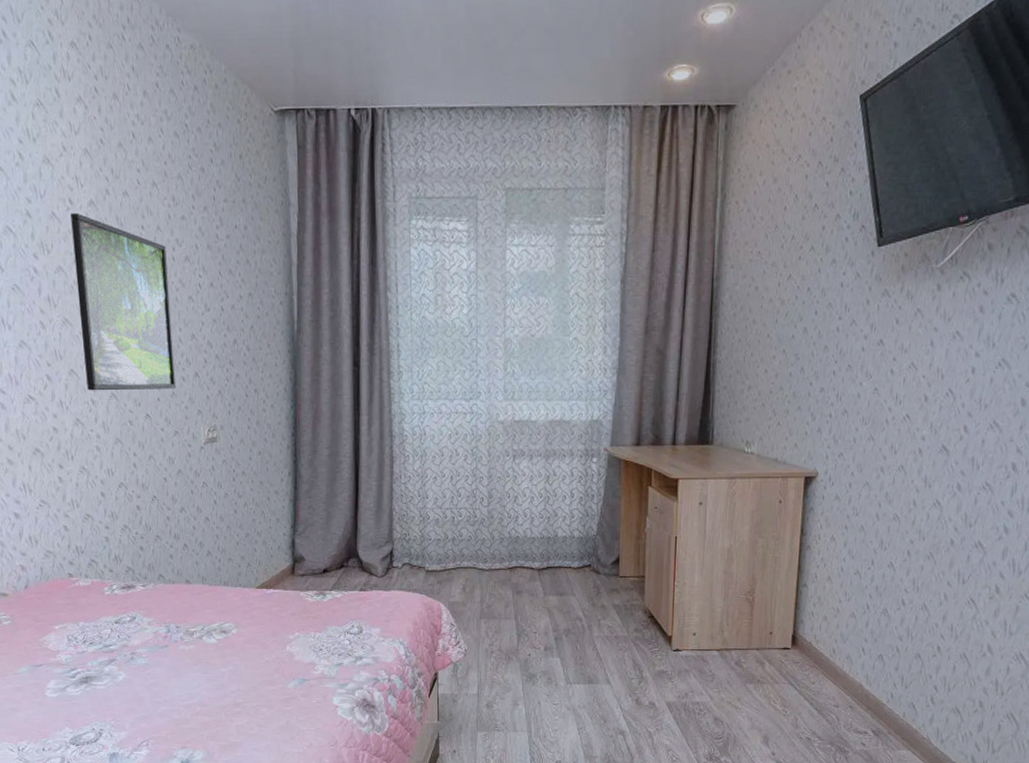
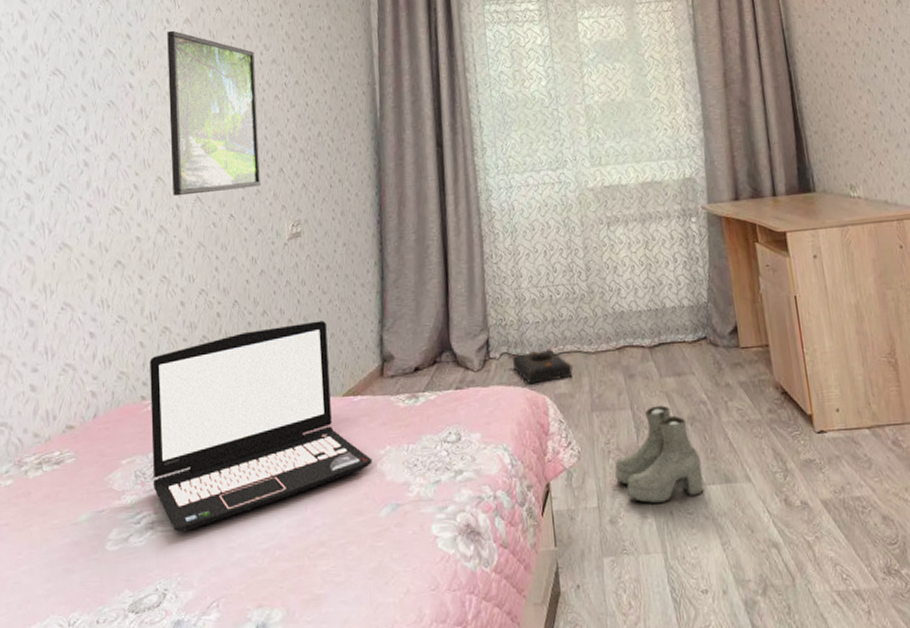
laptop: none [74,521,283,686] -> present [150,320,373,531]
speaker: none [413,563,467,592] -> present [511,348,573,385]
boots: none [495,618,570,694] -> present [614,405,704,503]

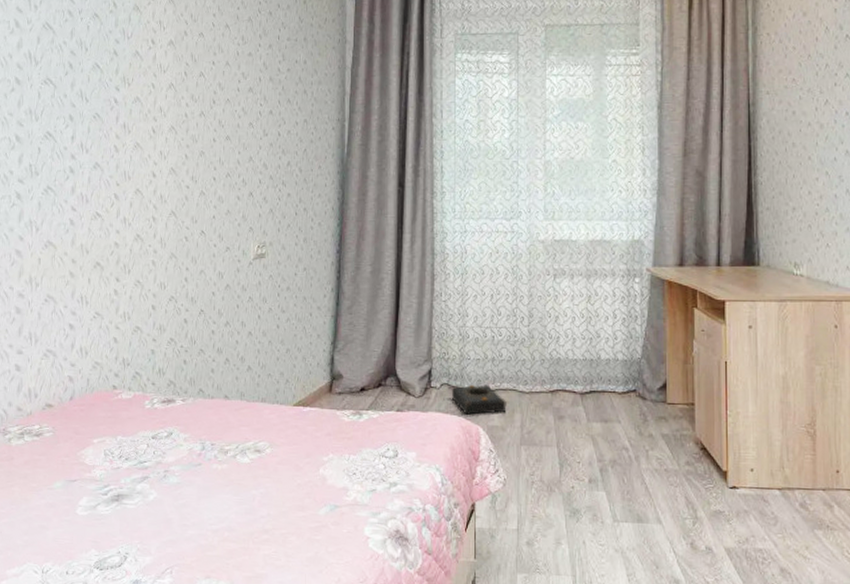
laptop: present [150,320,373,531] -> none [120,336,316,506]
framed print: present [167,30,261,197] -> none [149,51,232,209]
boots: present [614,405,704,503] -> none [536,446,617,533]

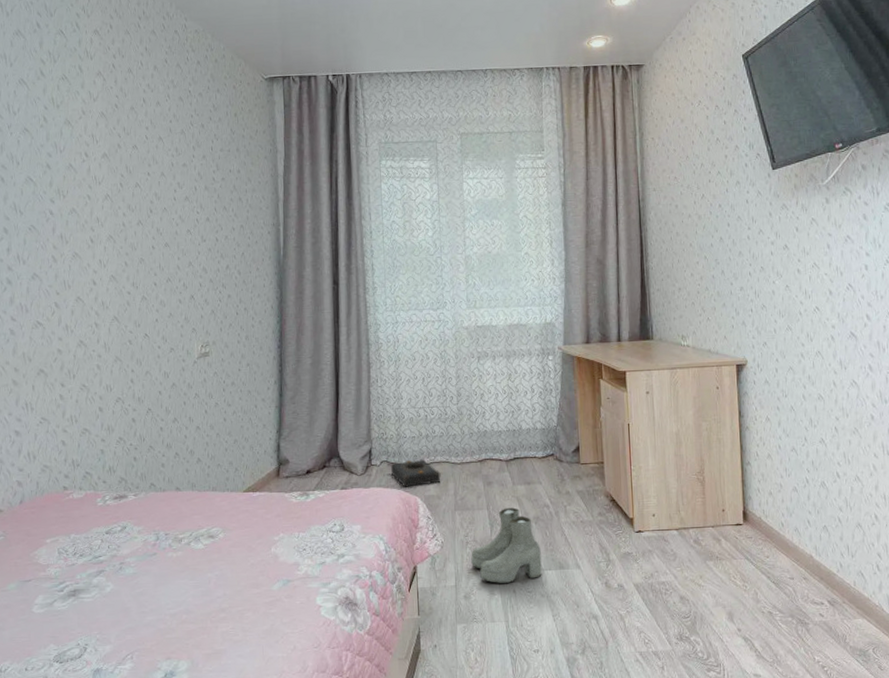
boots: none [536,446,617,533] -> present [471,507,542,583]

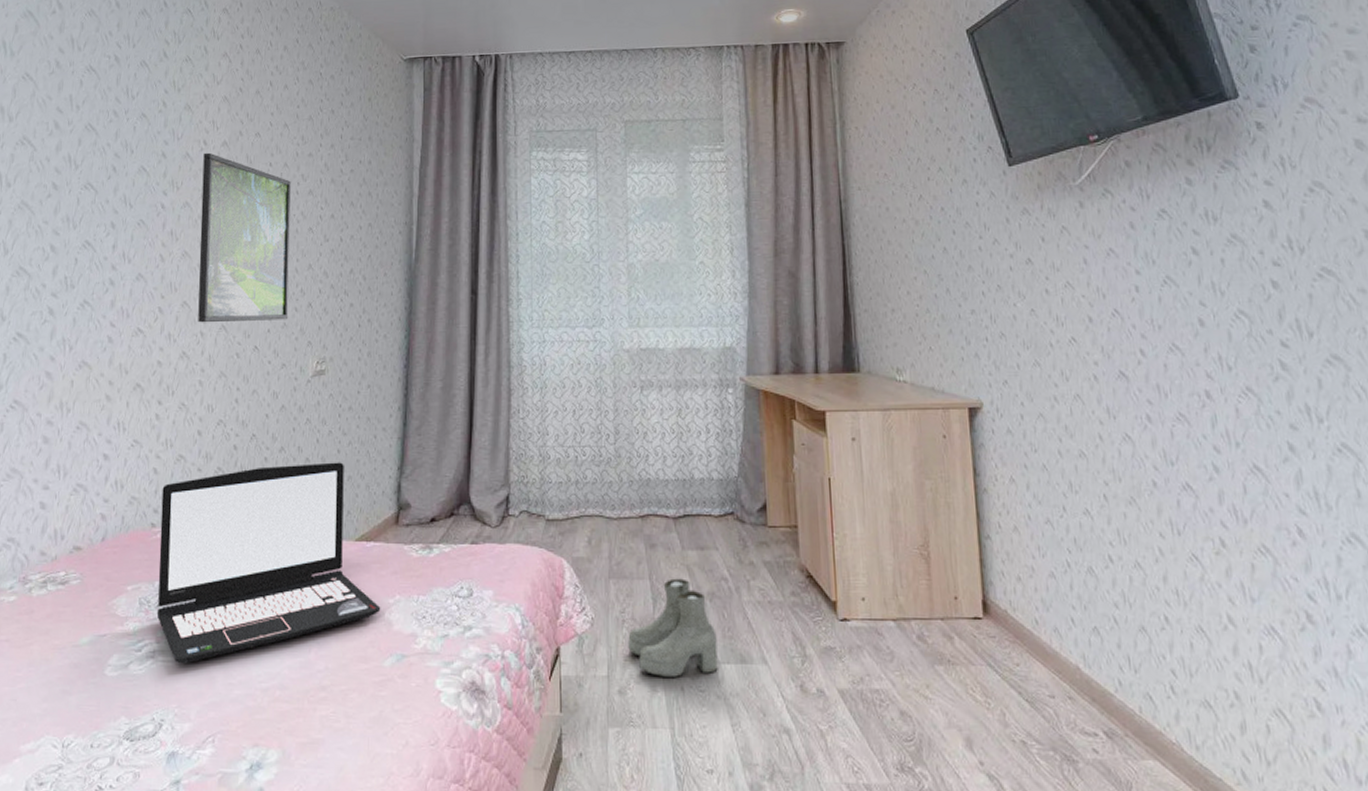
laptop: none [71,428,268,598] -> present [156,462,381,663]
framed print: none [86,163,174,315] -> present [198,152,291,323]
speaker: present [390,459,441,487] -> none [531,510,593,546]

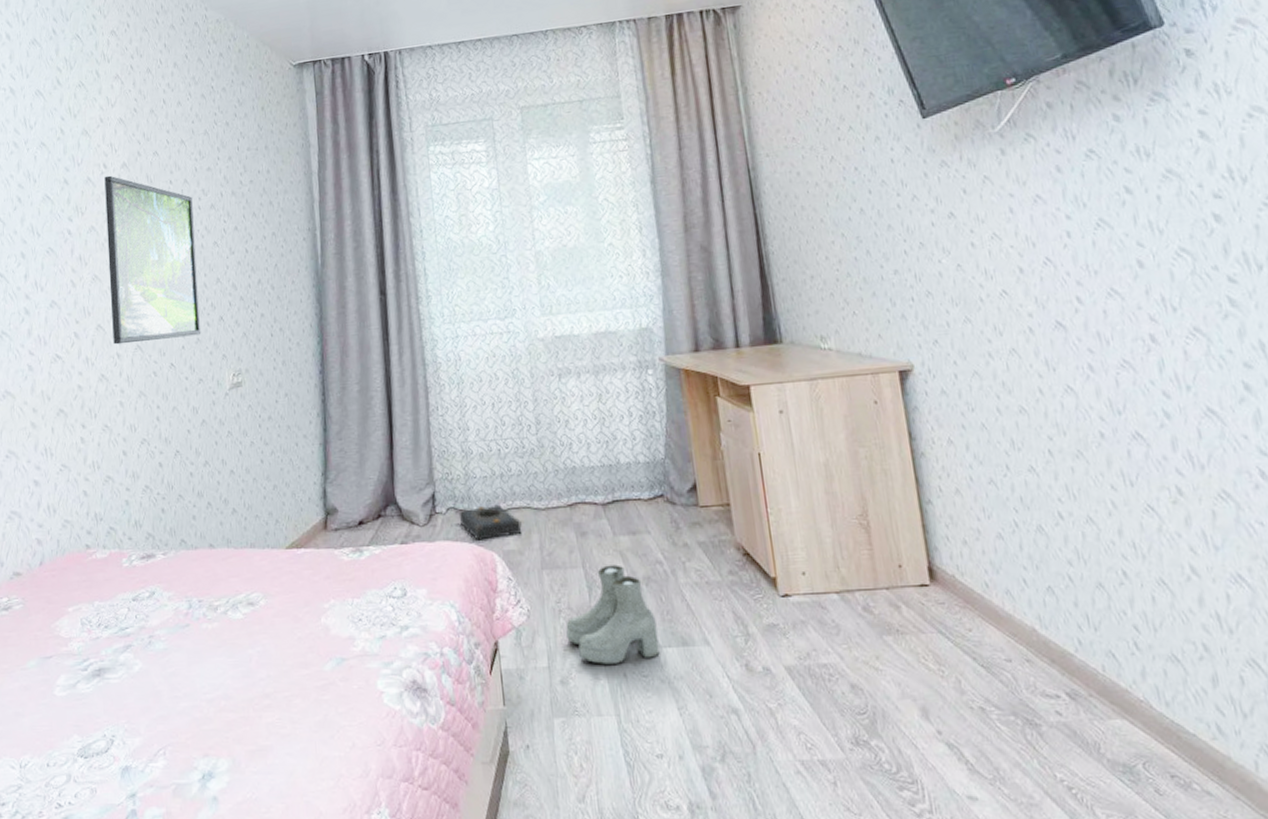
laptop: present [156,462,381,663] -> none [93,472,317,679]
speaker: none [531,510,593,546] -> present [458,504,522,541]

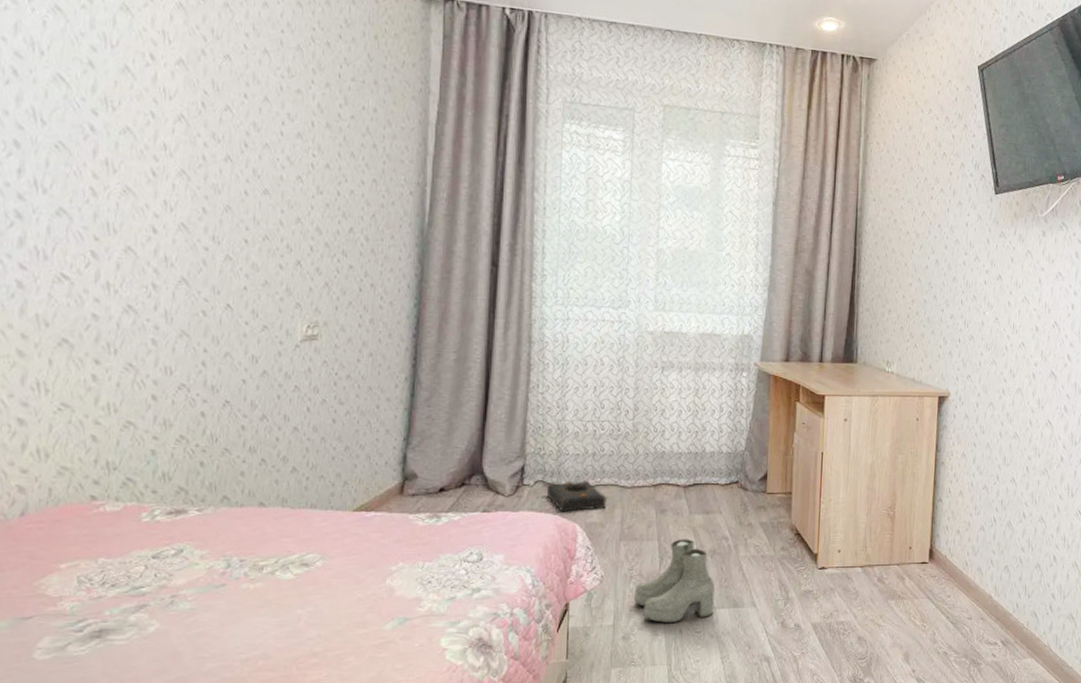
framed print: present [104,175,202,345] -> none [147,69,273,278]

